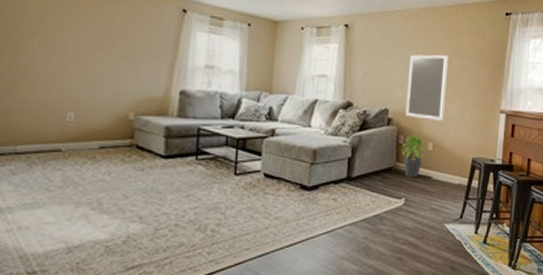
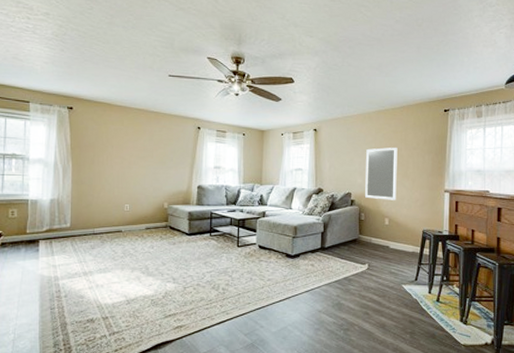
potted plant: present [402,134,426,177] -> none [363,212,383,247]

